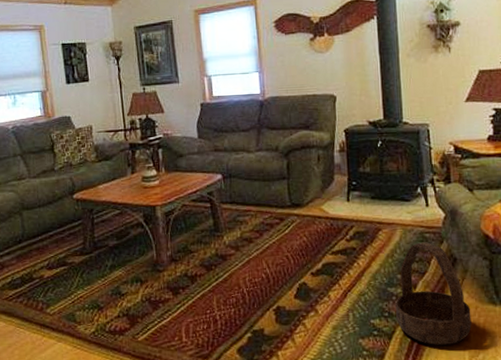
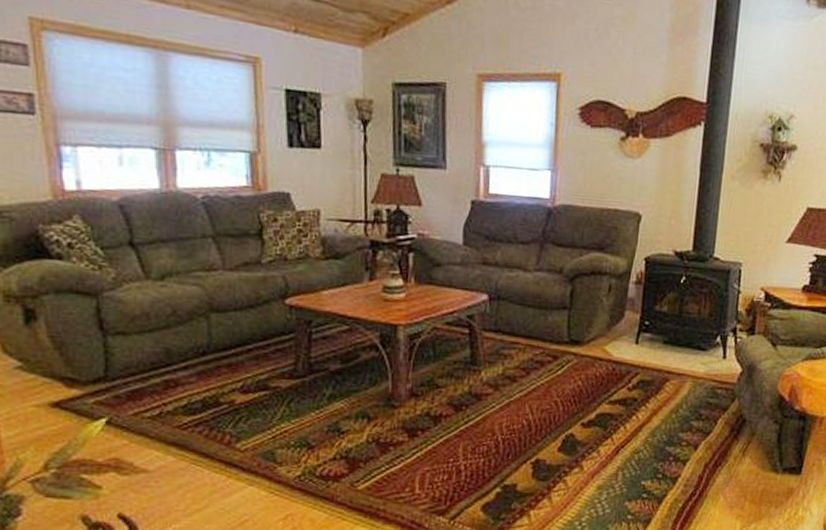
basket: present [395,242,472,346] -> none [670,398,751,514]

